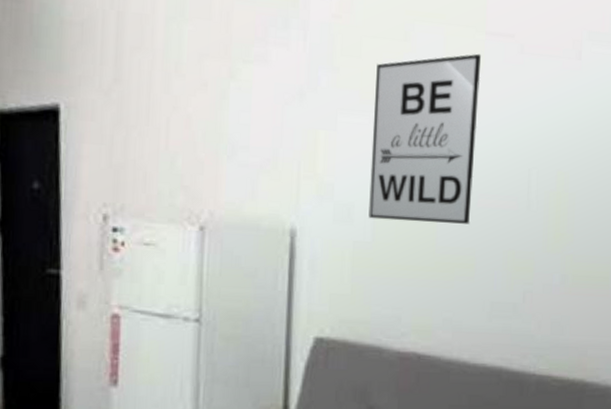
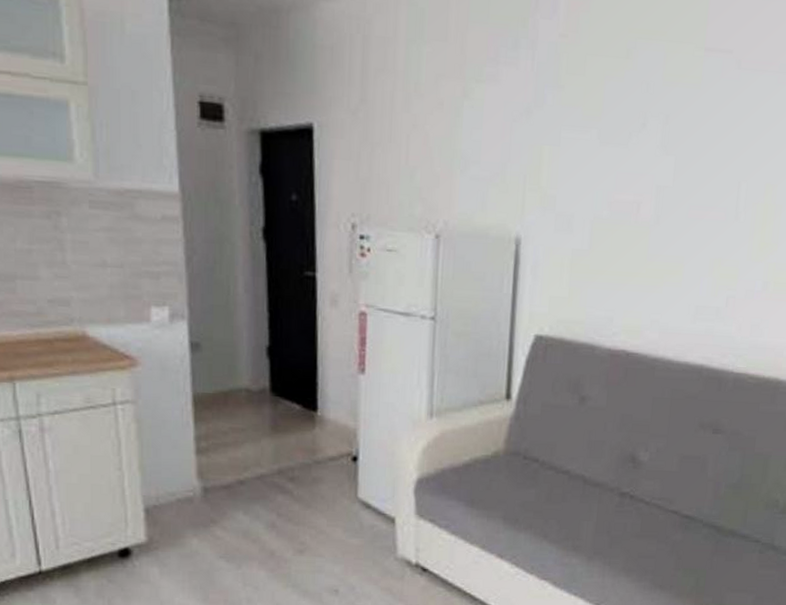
wall art: present [368,53,482,224] -> none [587,70,700,234]

